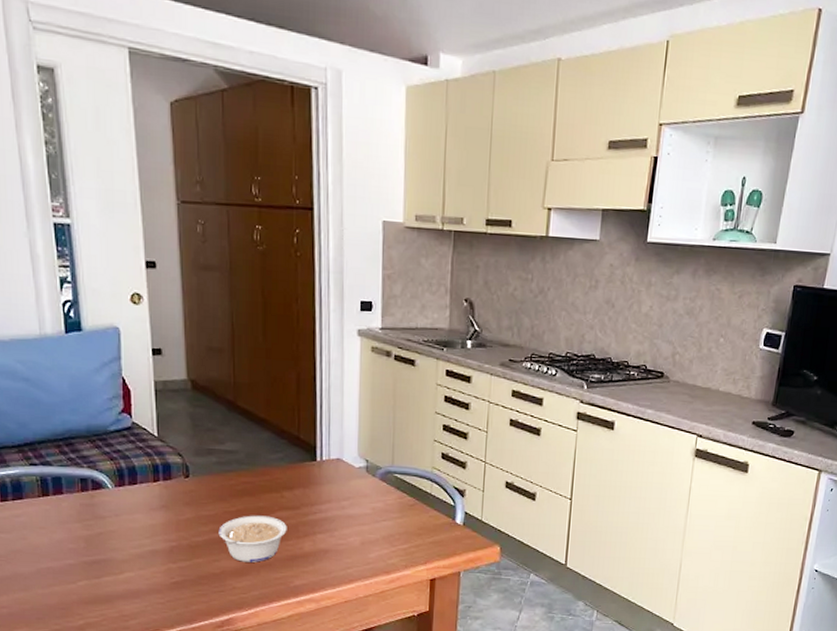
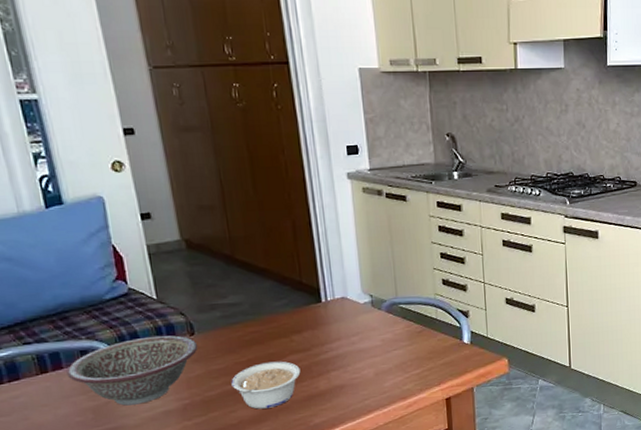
decorative bowl: none [66,473,191,540] -> present [66,335,199,406]

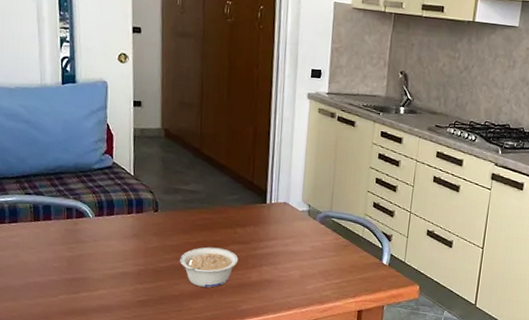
decorative bowl: present [66,335,199,406] -> none [54,206,159,262]

